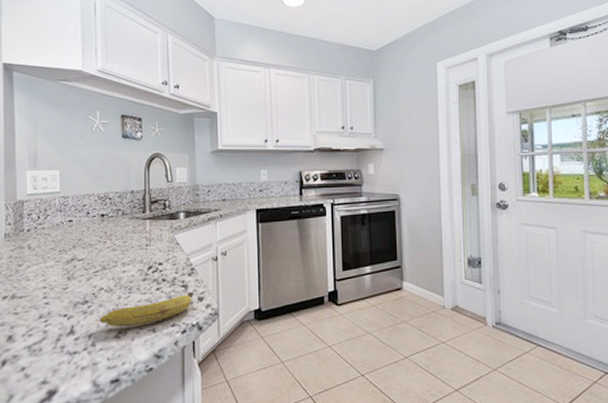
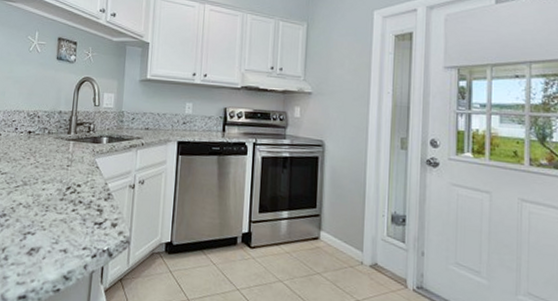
banana: present [100,290,197,327] -> none [15,215,112,245]

